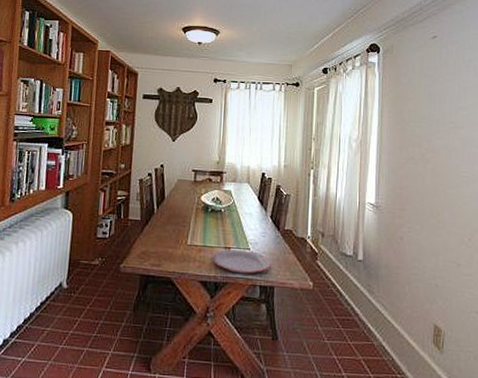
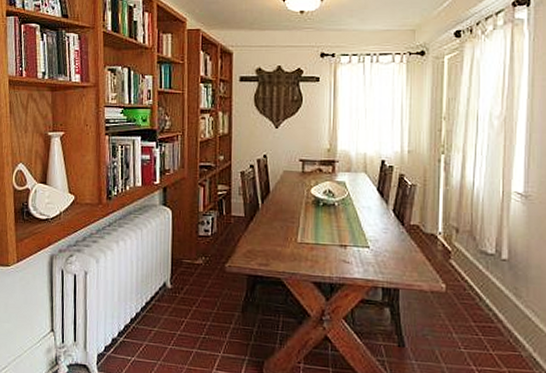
plate: present [212,249,272,274] -> none [325,248,396,275]

